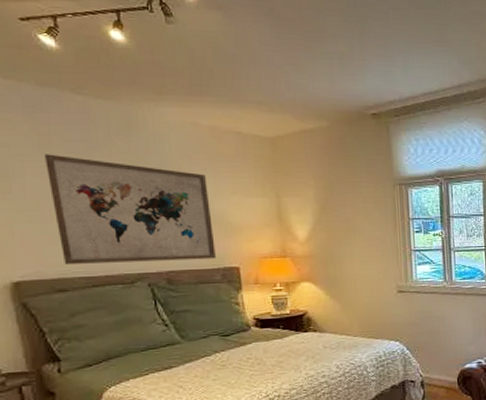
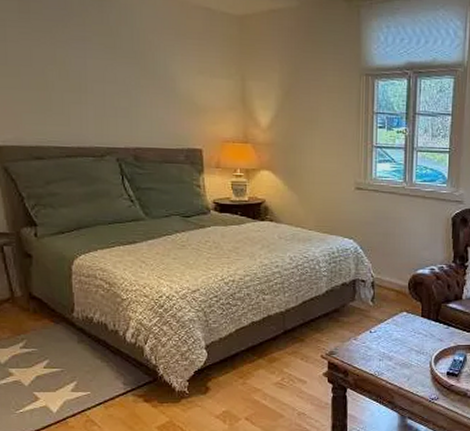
wall art: present [43,154,216,264] -> none [23,20,180,139]

